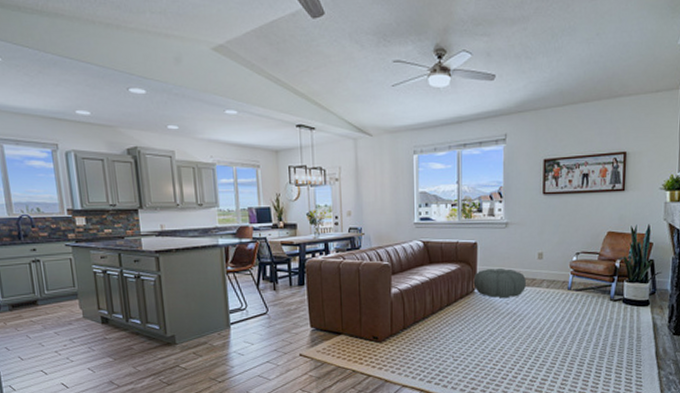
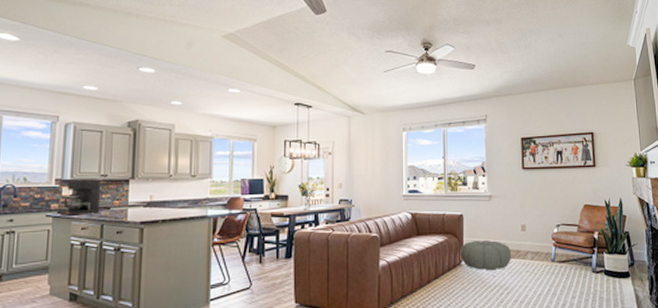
coffee maker: none [77,210,115,245] -> present [59,180,102,216]

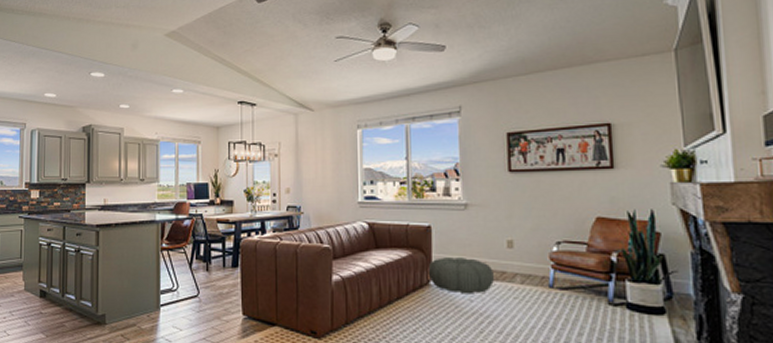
coffee maker: present [59,180,102,216] -> none [29,184,63,218]

